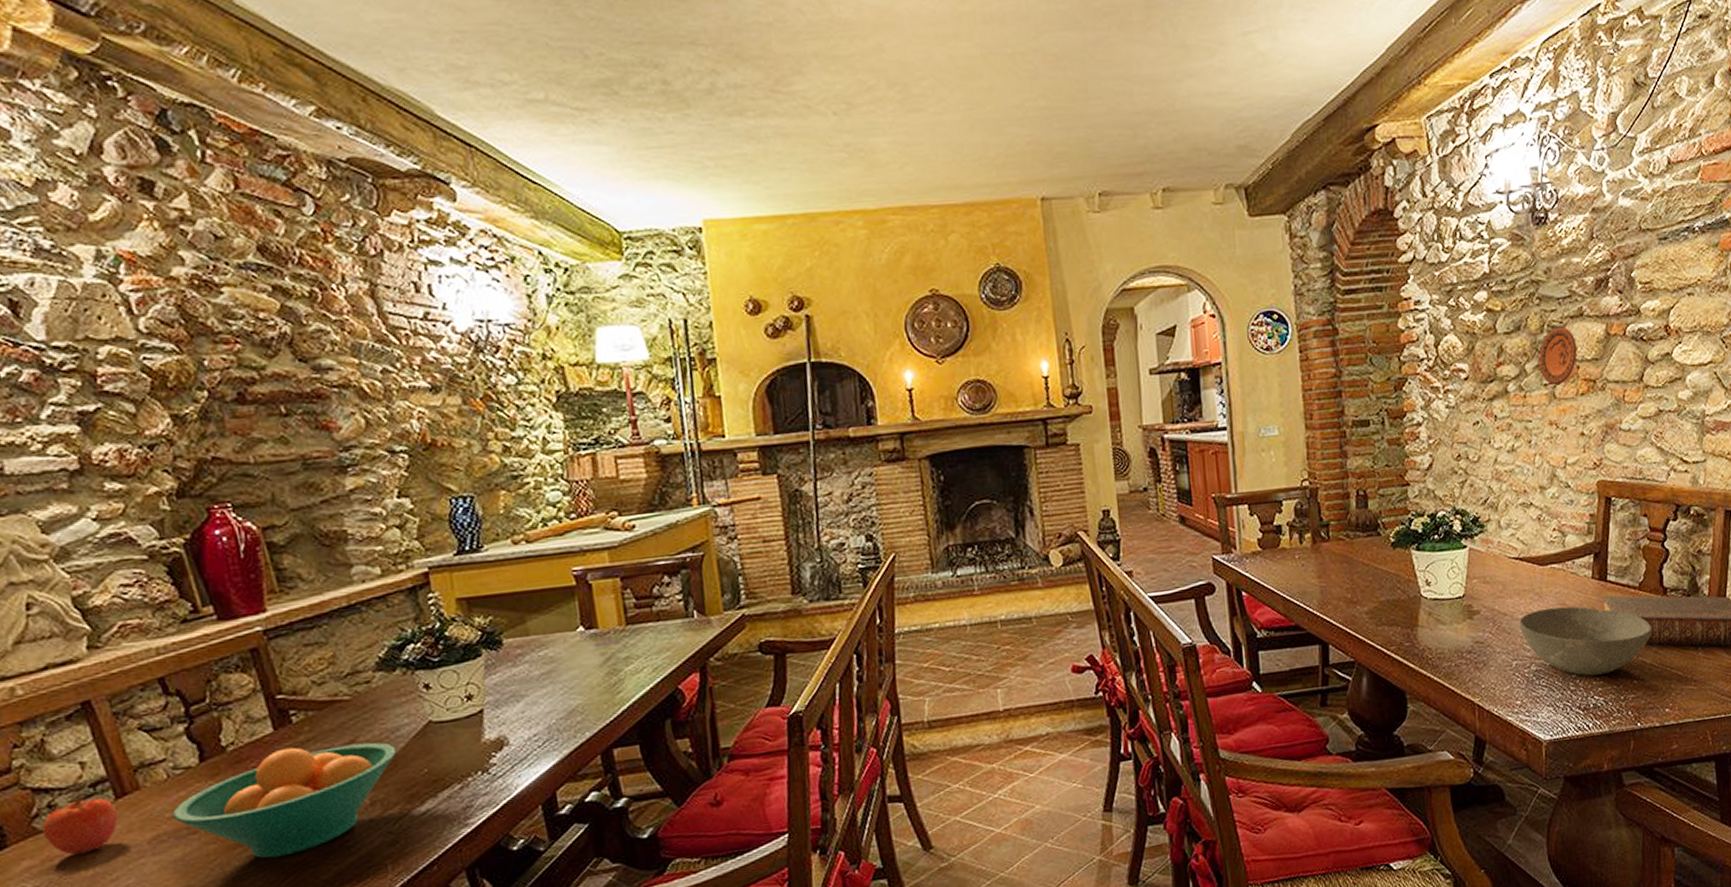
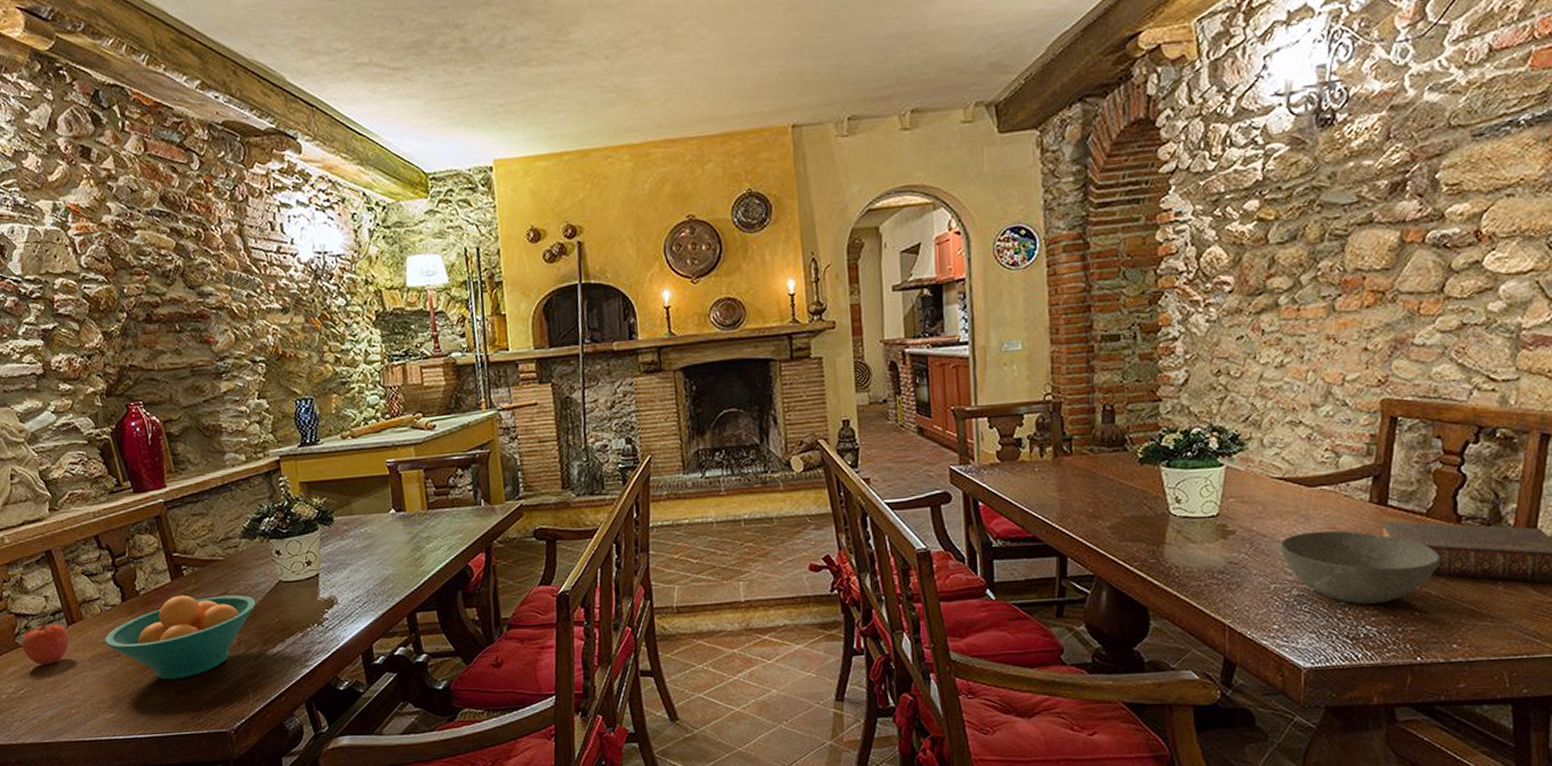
decorative plate: present [1539,326,1578,386] -> none [1317,234,1364,298]

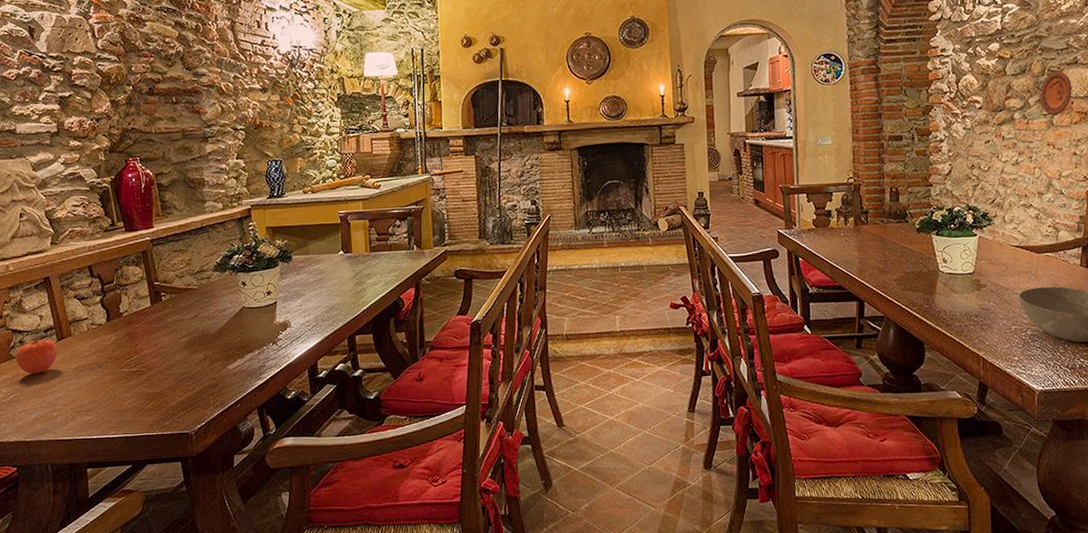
fruit bowl: present [104,594,256,680] -> none [88,317,222,388]
decorative plate: none [1317,234,1364,298] -> present [1040,71,1072,116]

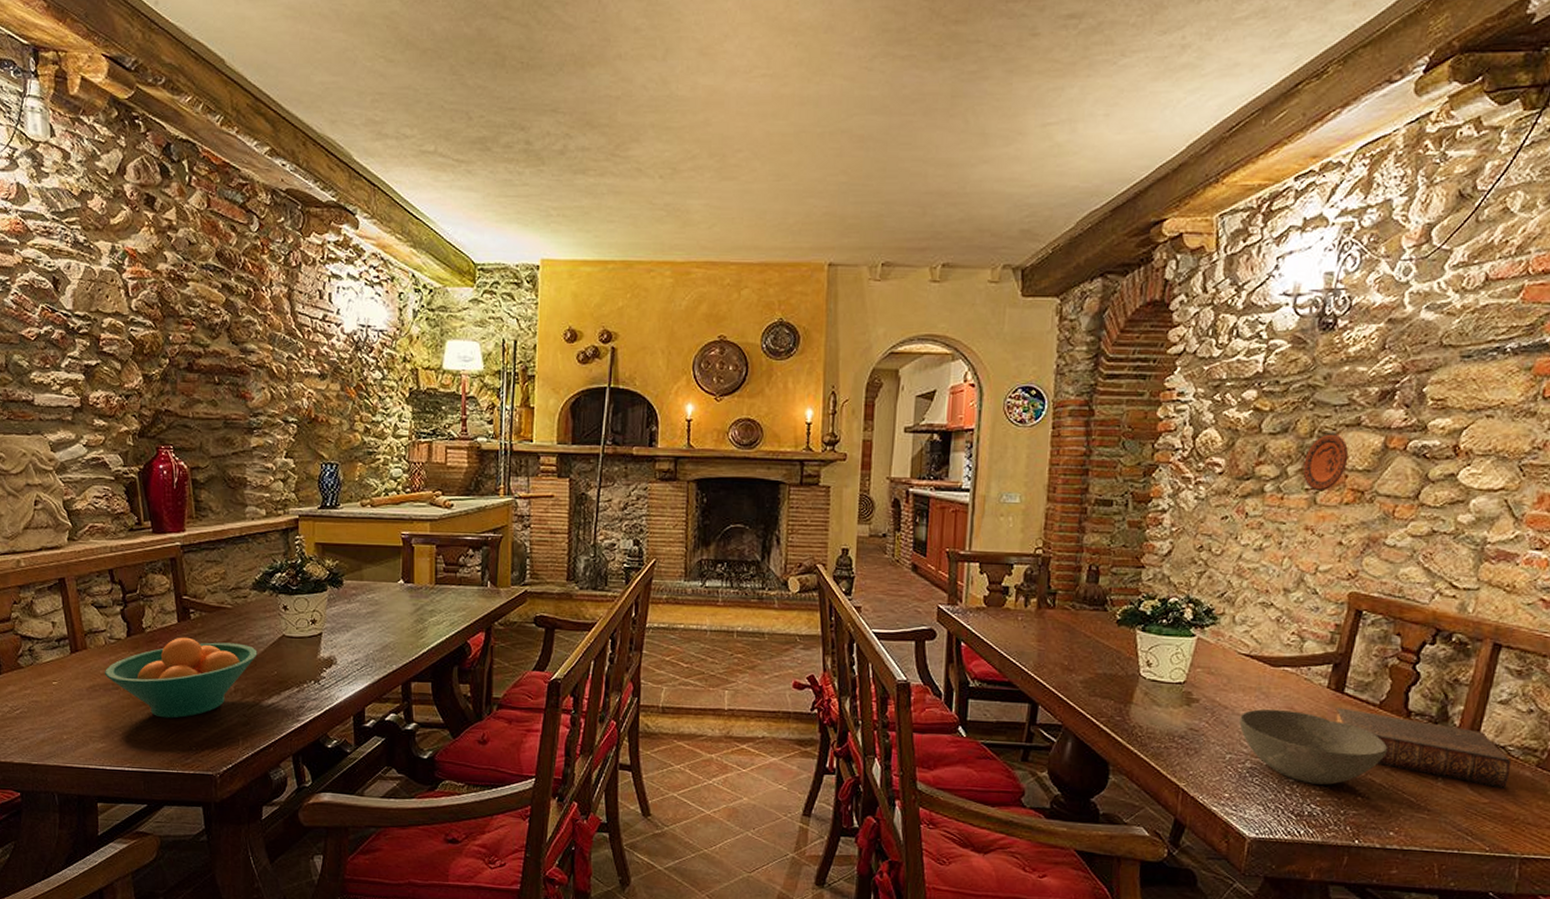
apple: present [15,337,57,374] -> none [23,646,70,689]
fruit bowl: none [88,317,222,388] -> present [105,637,258,719]

